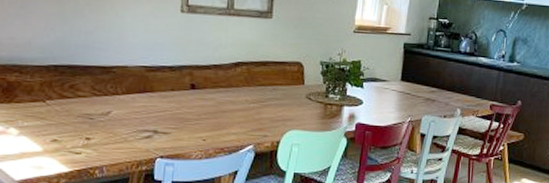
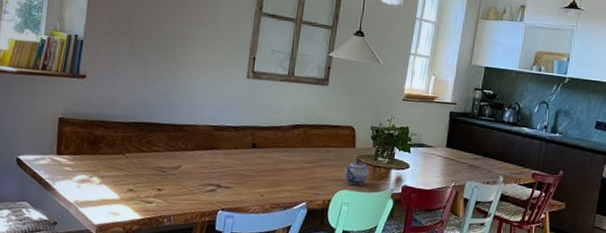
teapot: none [293,98,320,125] -> present [344,160,369,186]

